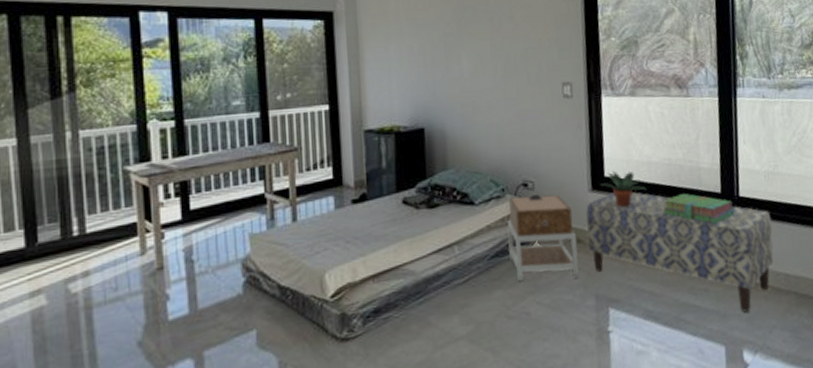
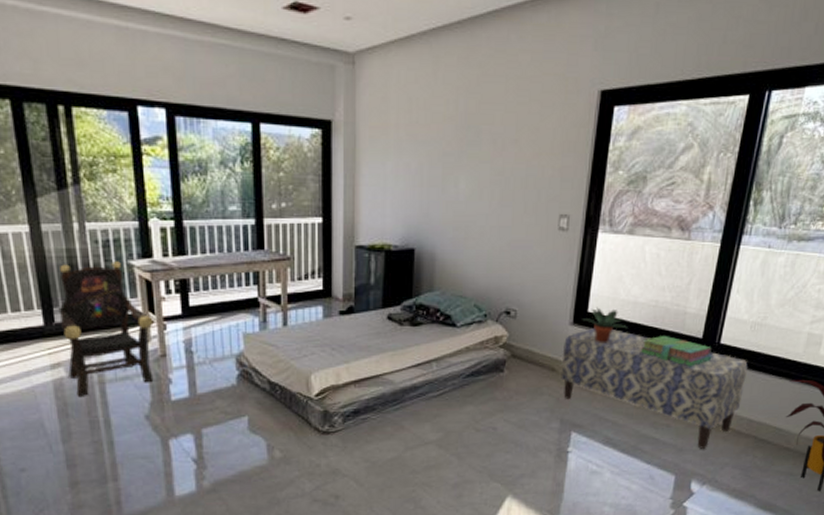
armchair: none [43,168,150,327] -> present [58,261,154,396]
nightstand: present [507,194,579,282] -> none [484,323,550,404]

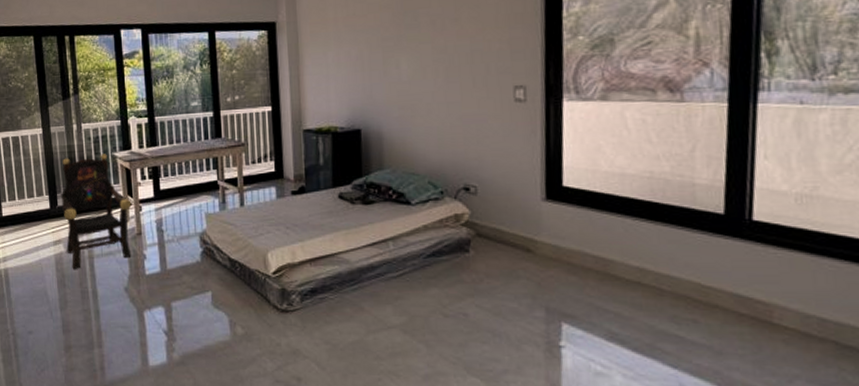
bench: present [560,328,748,449] -> none [537,204,803,354]
potted plant: present [582,307,628,343] -> none [556,180,618,221]
stack of books: present [639,335,712,367] -> none [638,210,744,249]

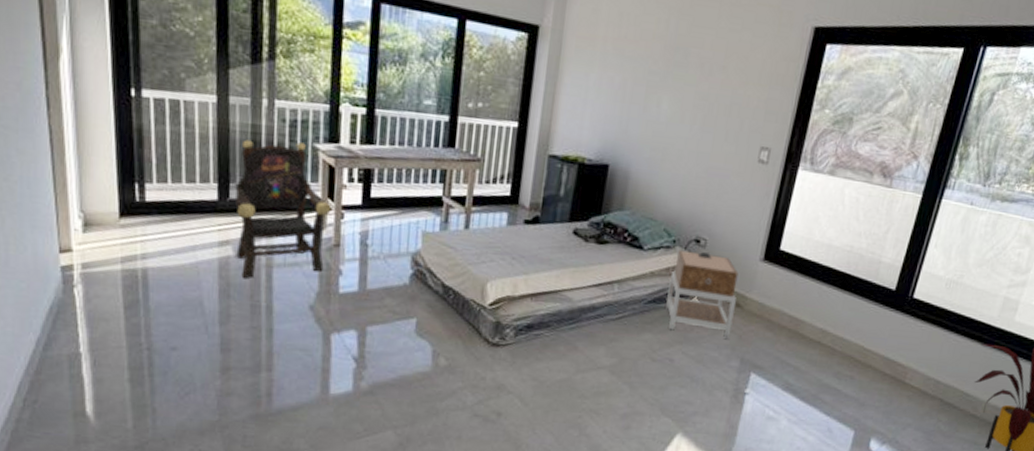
nightstand: none [445,200,527,288] -> present [666,250,739,340]

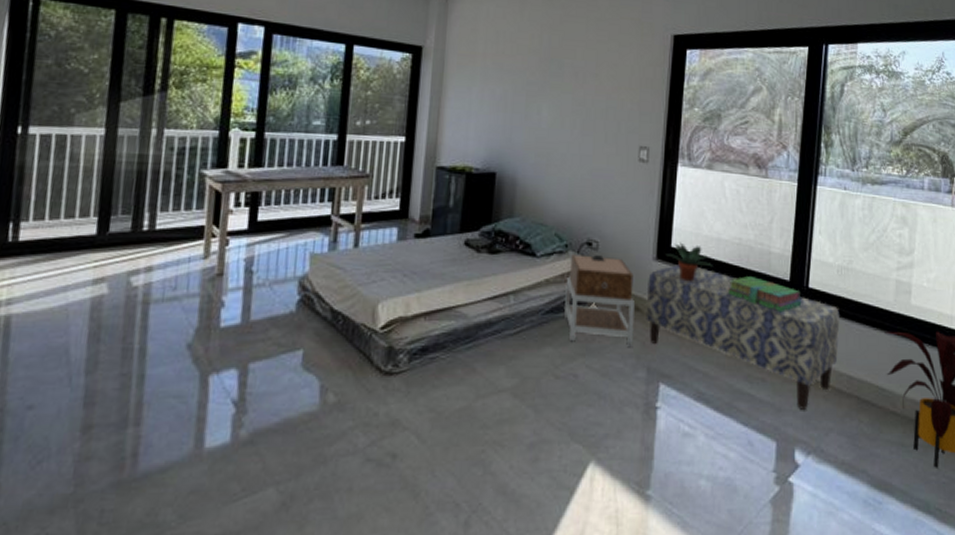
armchair: present [235,140,332,278] -> none [110,170,216,318]
bench: none [745,267,940,406] -> present [646,265,840,410]
potted plant: none [773,245,820,285] -> present [665,242,713,282]
stack of books: none [829,282,904,319] -> present [727,275,802,313]

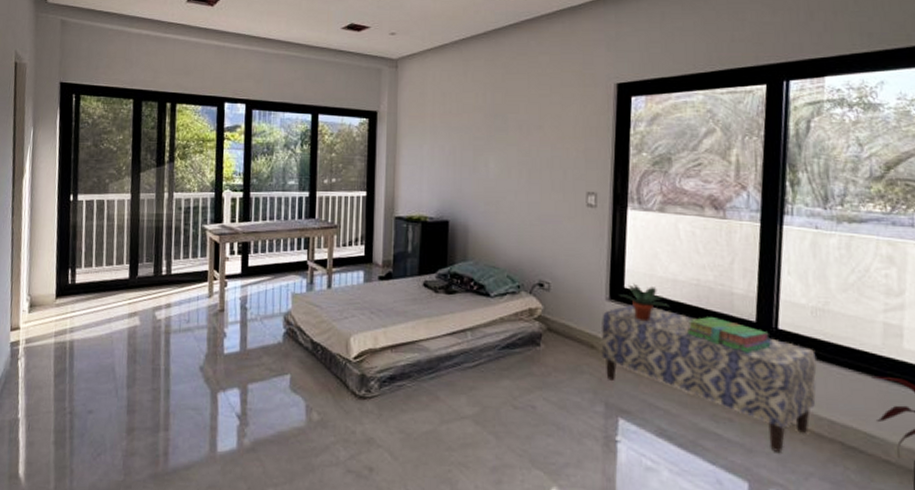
nightstand: present [564,254,634,348] -> none [520,295,590,383]

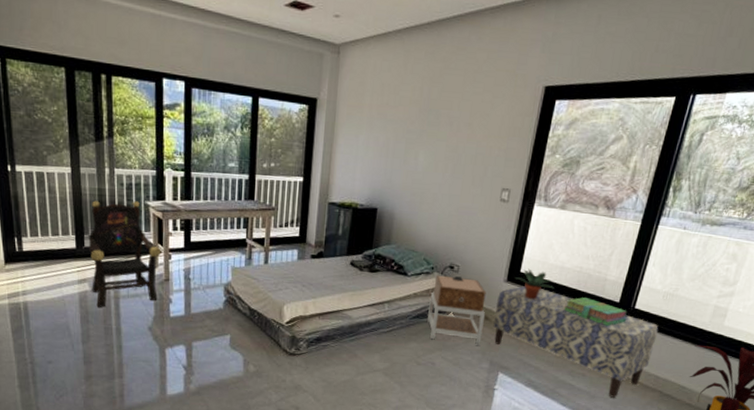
armchair: none [141,225,217,344] -> present [88,200,161,307]
nightstand: none [520,295,590,383] -> present [427,275,486,346]

